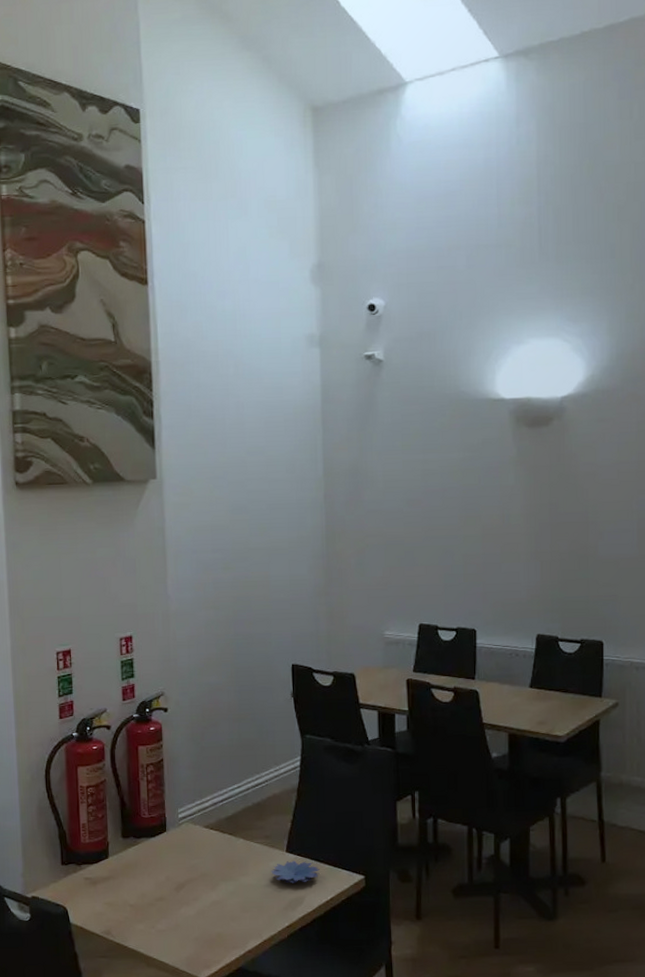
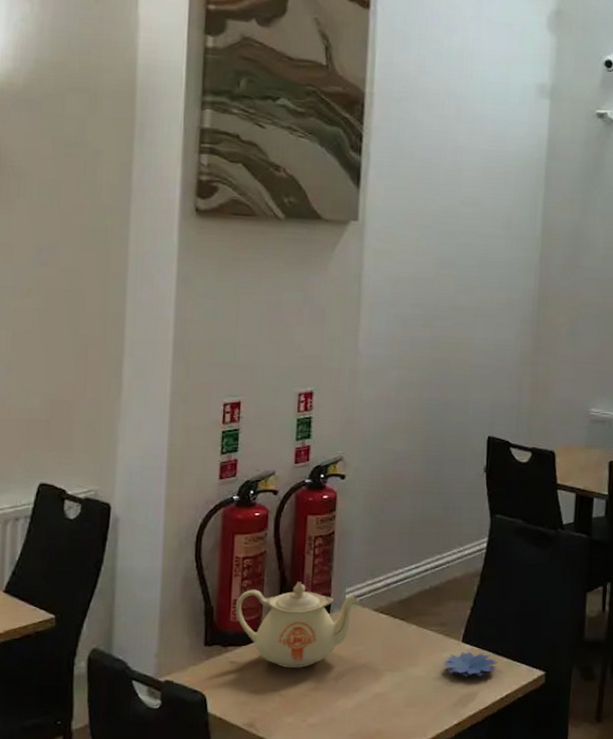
teapot: none [84,805,191,881] -> present [235,582,359,668]

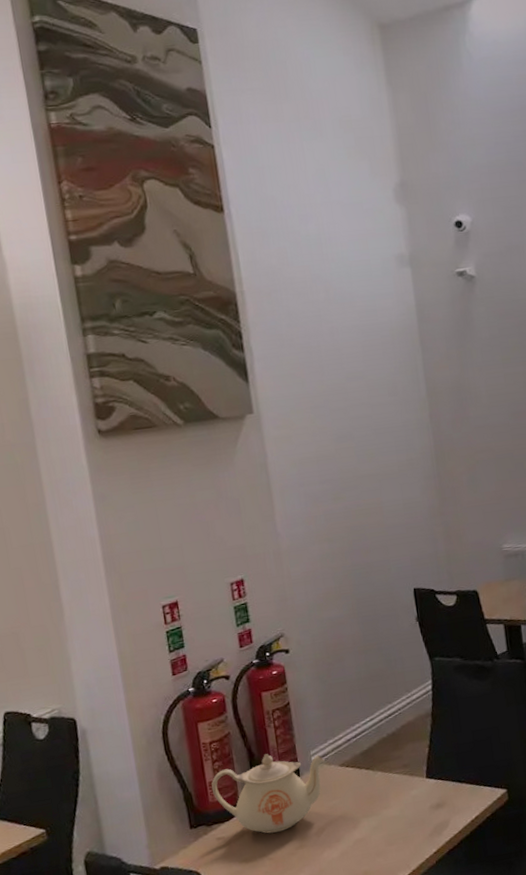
flower: present [443,651,497,677] -> none [413,784,462,809]

